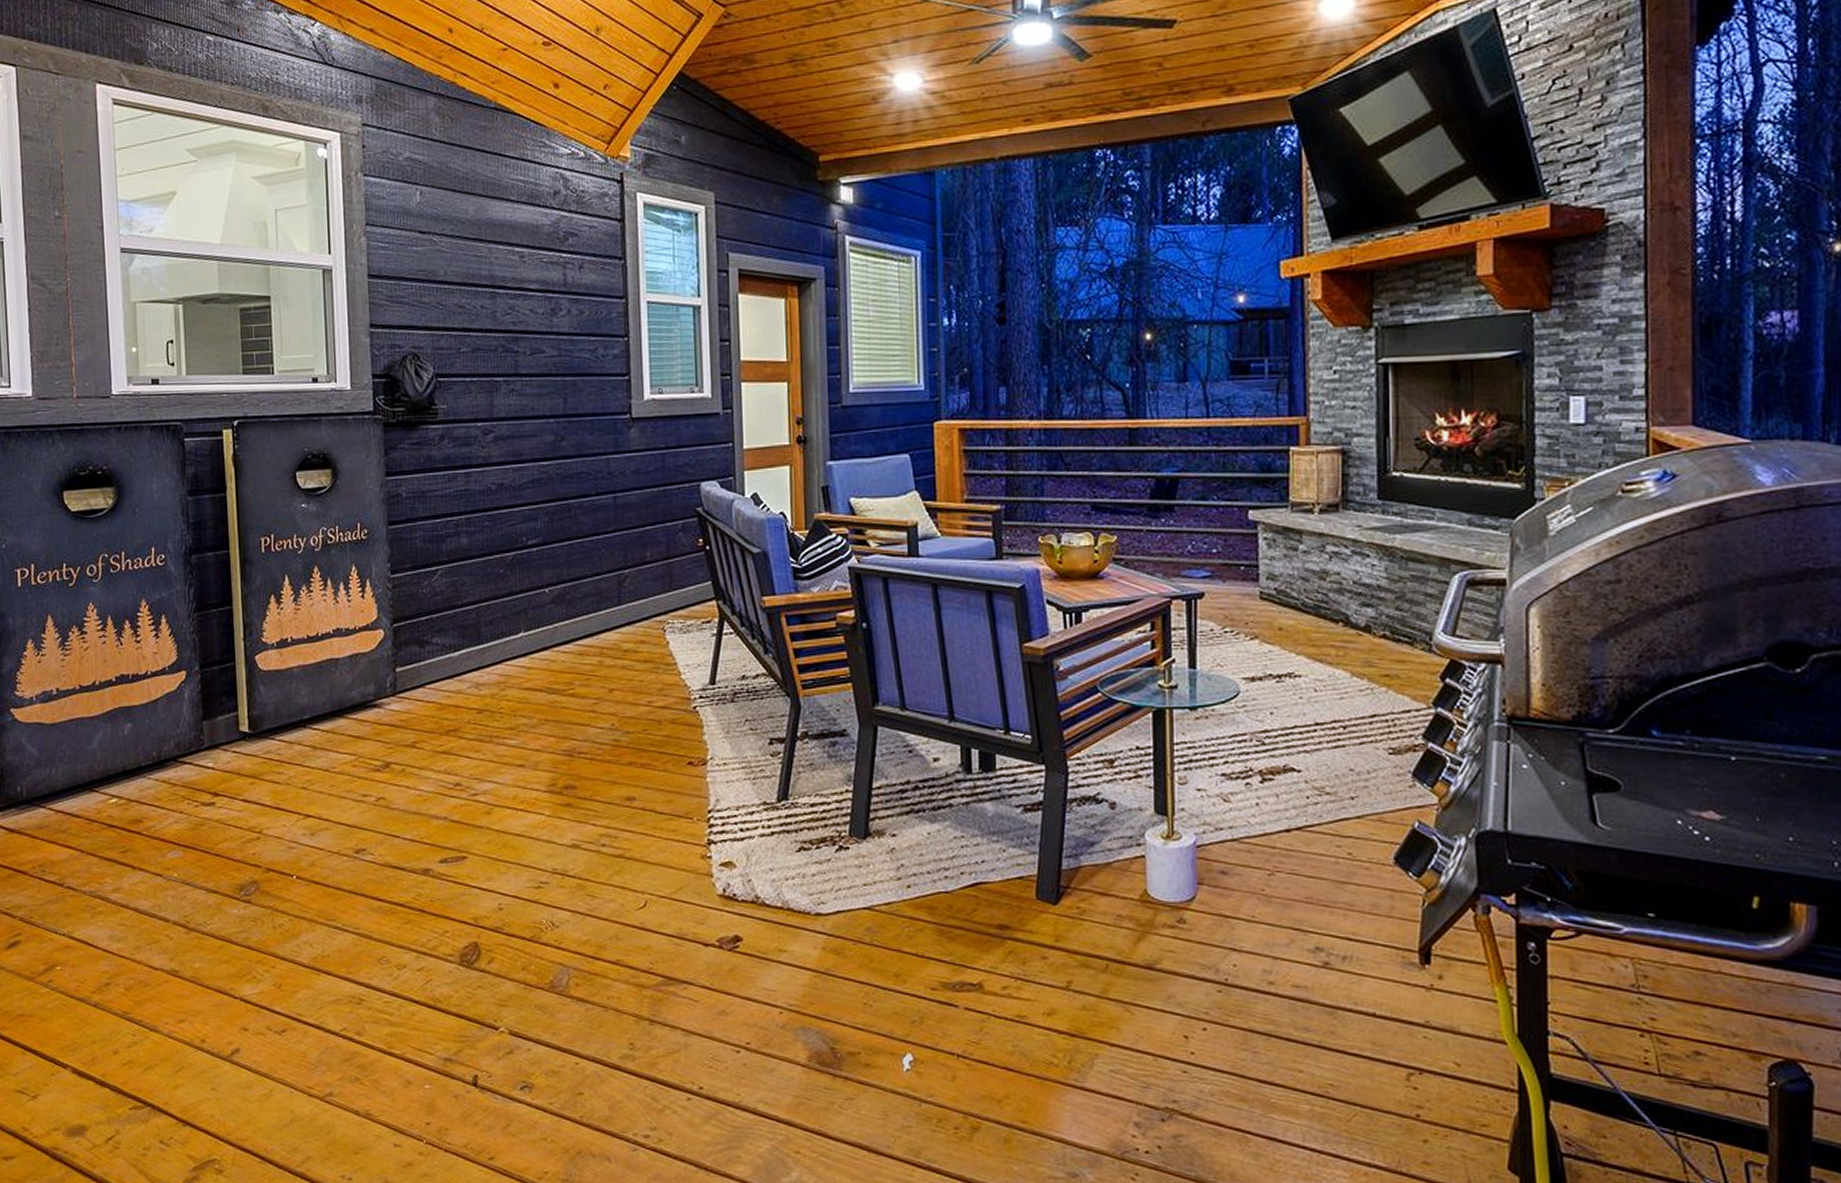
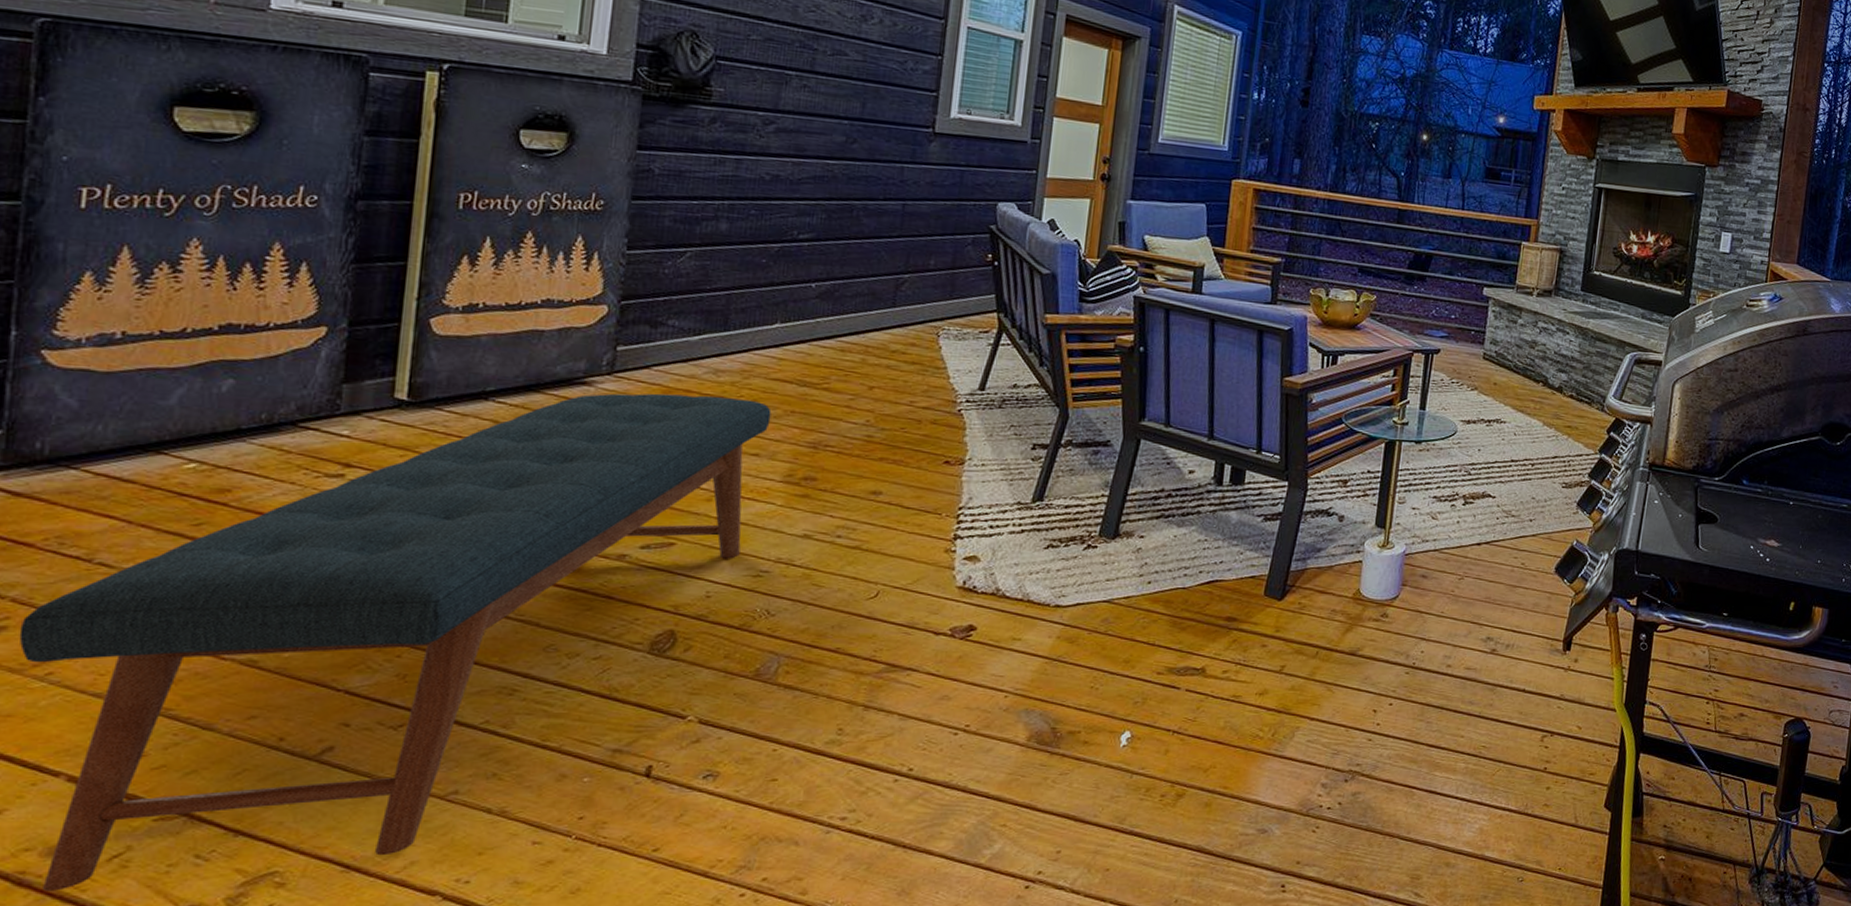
bench: none [27,709,529,1166] -> present [19,393,772,891]

